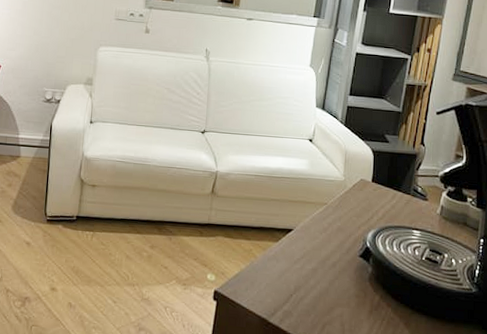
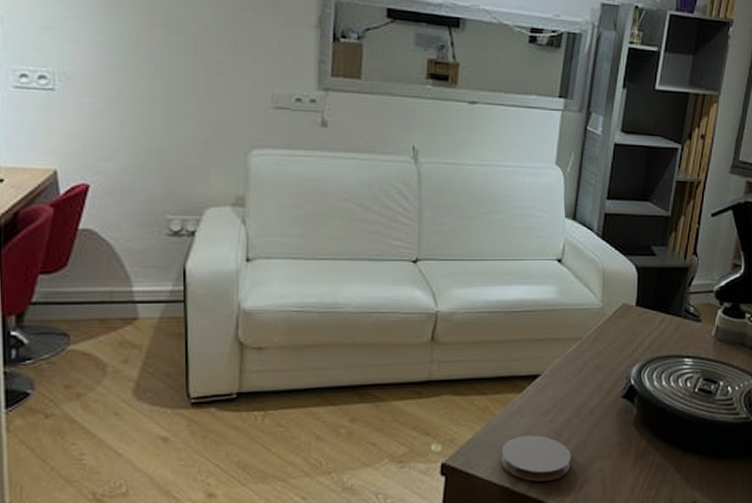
coaster: none [260,277,317,318] -> present [501,435,572,482]

